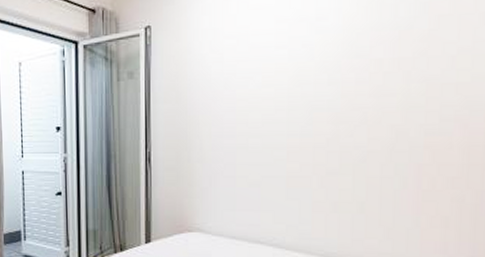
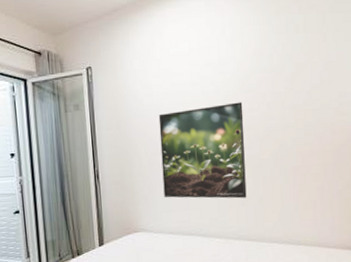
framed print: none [228,71,346,203] -> present [158,102,247,199]

